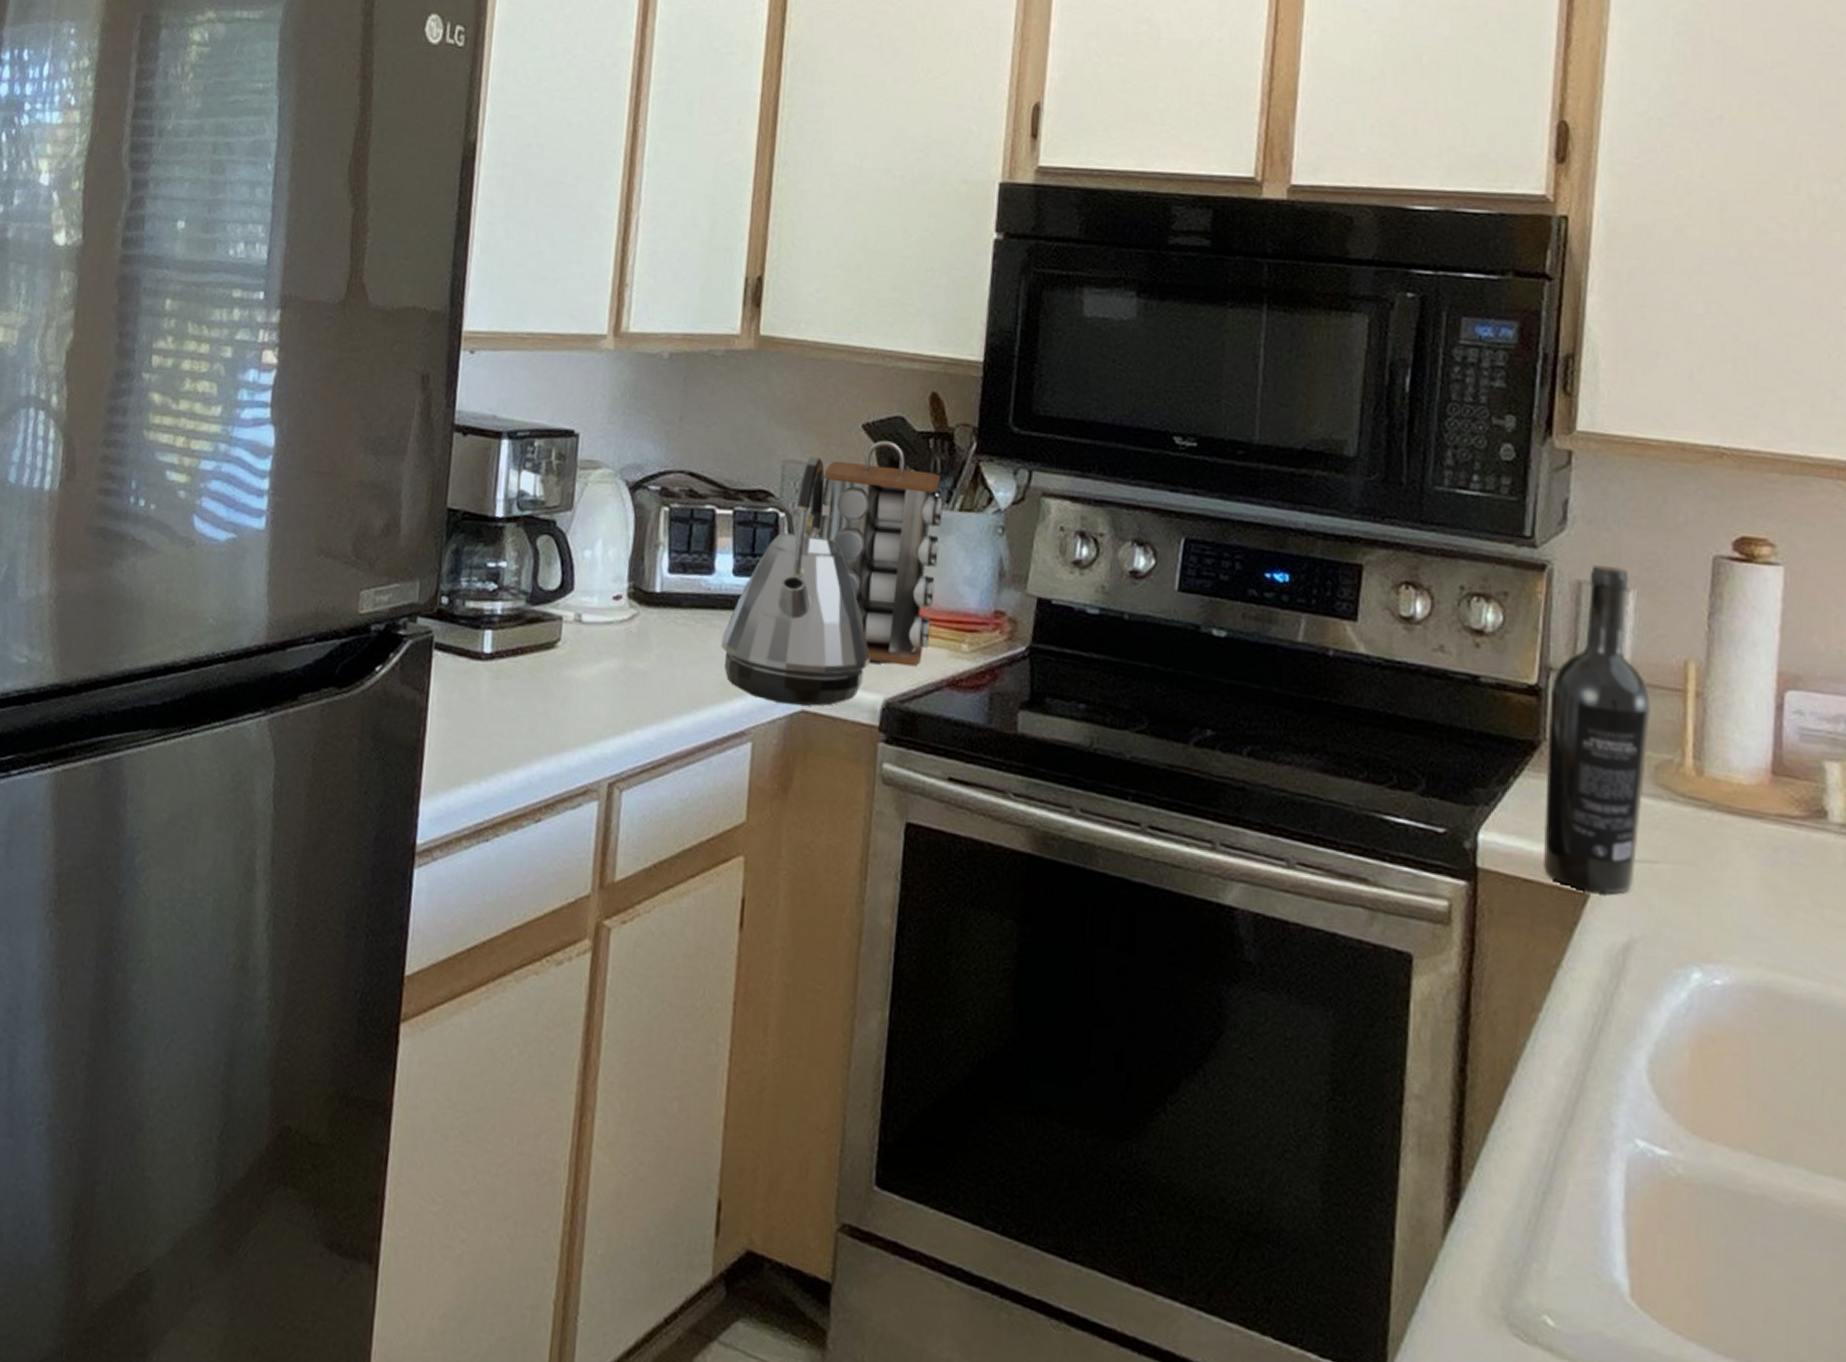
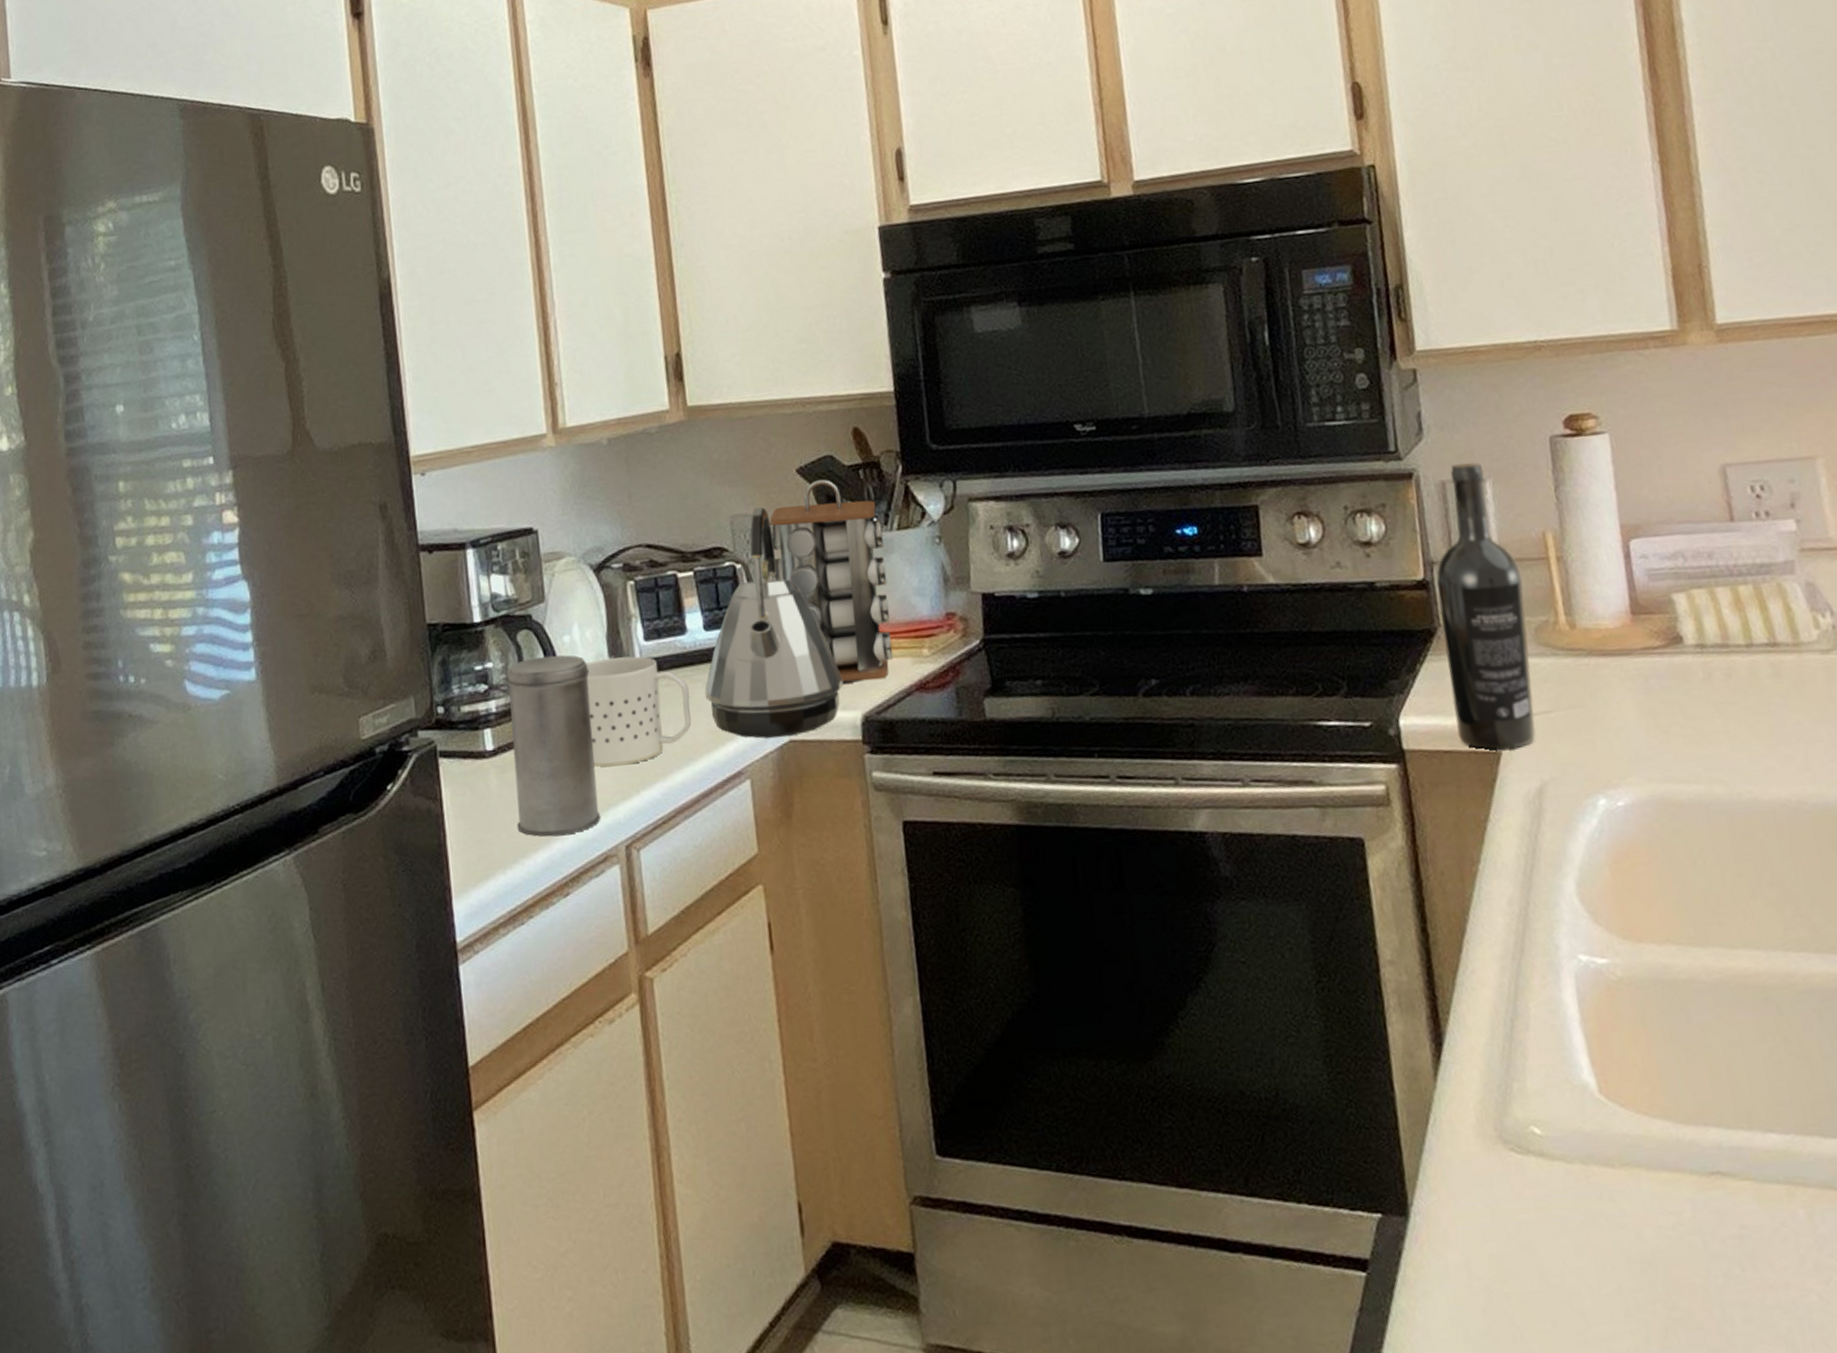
canister: none [500,566,605,758] -> present [506,655,601,837]
mug: none [590,582,705,699] -> present [586,656,692,767]

